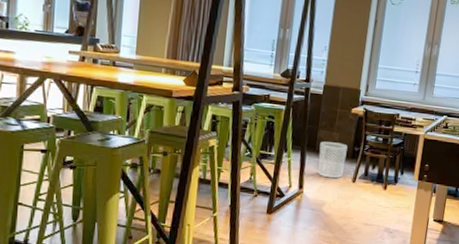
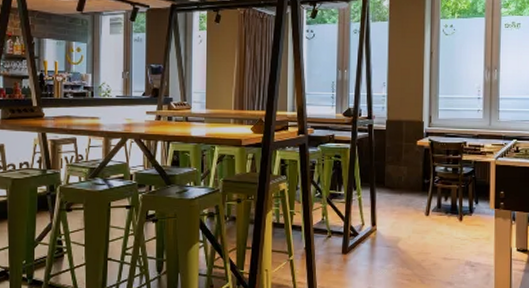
waste bin: present [318,141,348,179] -> none [388,176,417,213]

